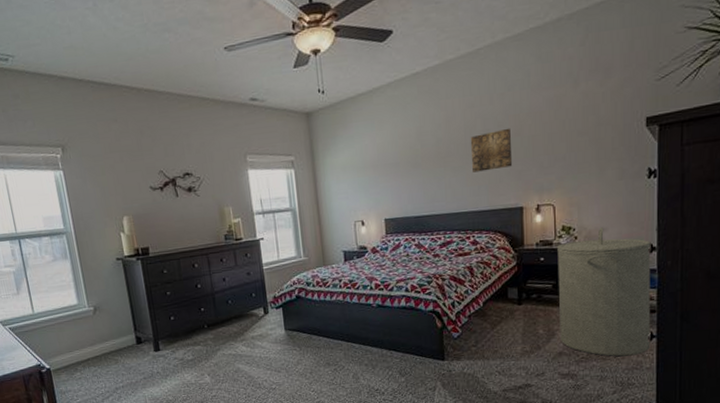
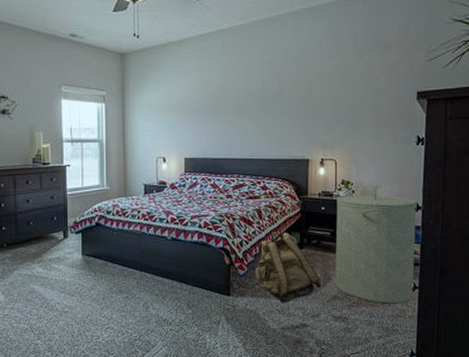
backpack: none [469,288,545,364] -> present [254,231,322,303]
wall art: present [470,128,513,173] -> none [266,87,303,124]

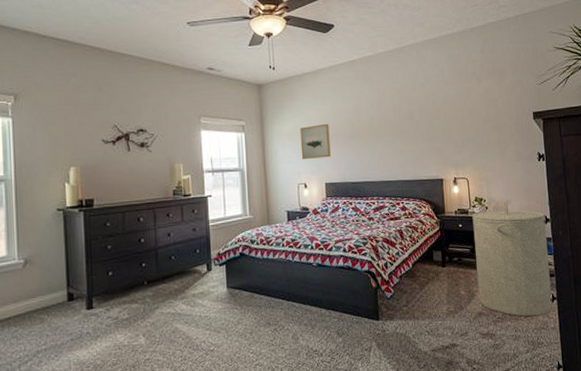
wall art: none [162,96,192,134] -> present [300,123,331,160]
backpack: present [254,231,322,303] -> none [401,251,467,323]

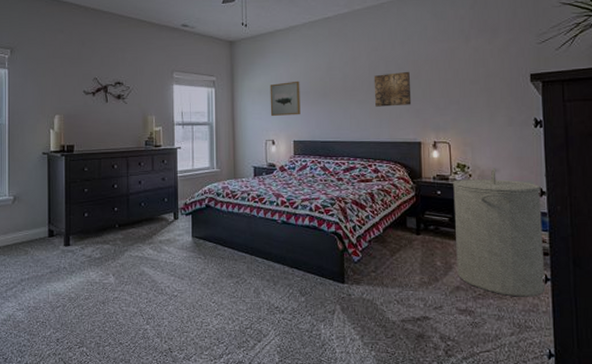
wall art: none [398,112,433,147] -> present [373,71,412,107]

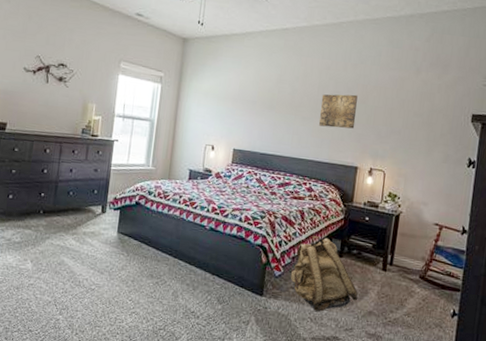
wall art: present [270,80,301,117] -> none [214,88,248,124]
backpack: none [369,216,443,292] -> present [290,235,358,312]
laundry hamper: present [453,168,546,297] -> none [372,201,464,330]

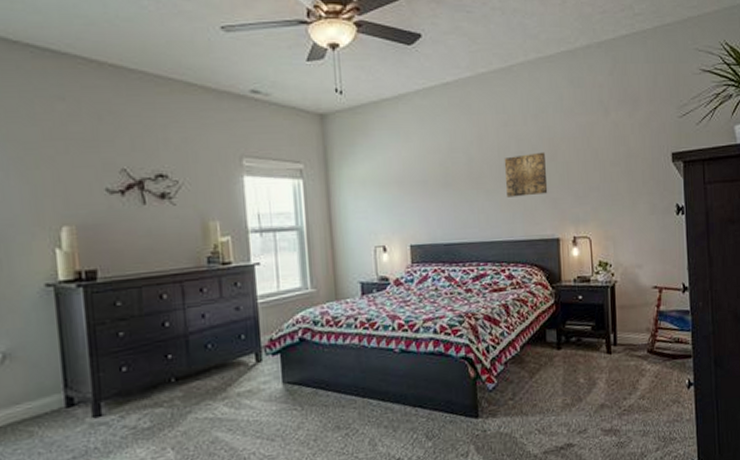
backpack: present [290,235,358,312] -> none [506,330,587,420]

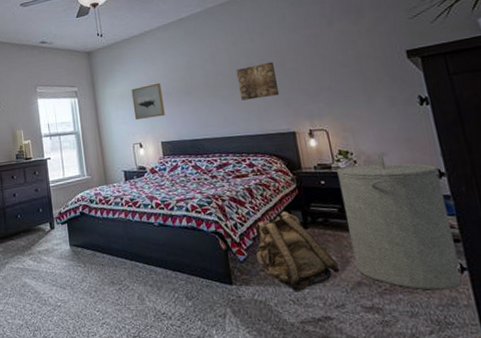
wall art: none [376,166,417,215] -> present [131,82,165,120]
backpack: none [506,330,587,420] -> present [255,210,341,291]
laundry hamper: none [595,264,689,408] -> present [337,152,464,290]

